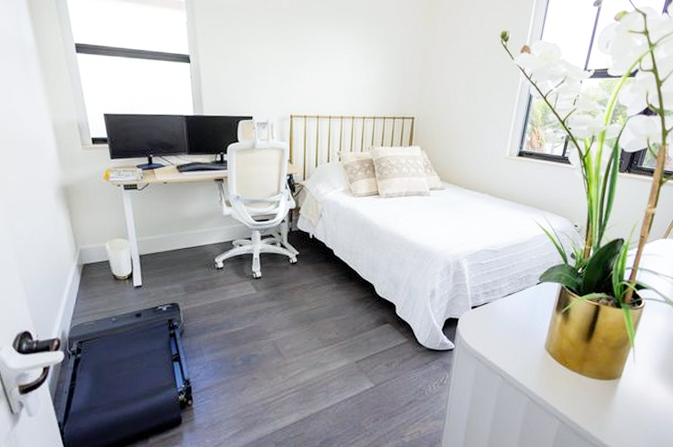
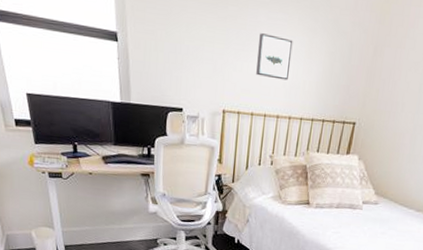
wall art: none [319,47,350,85] -> present [256,33,293,81]

